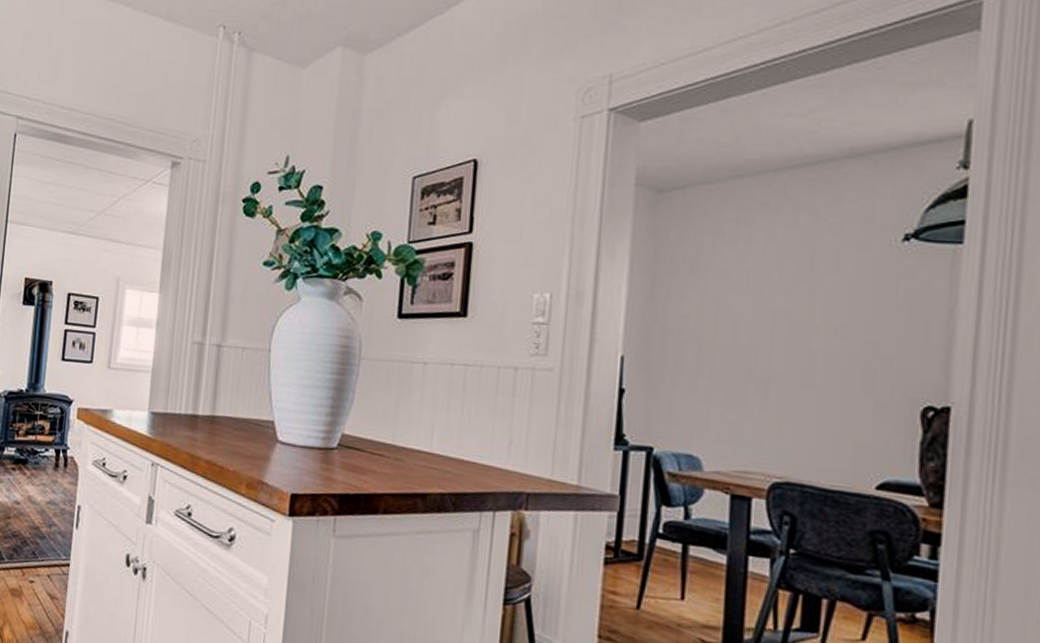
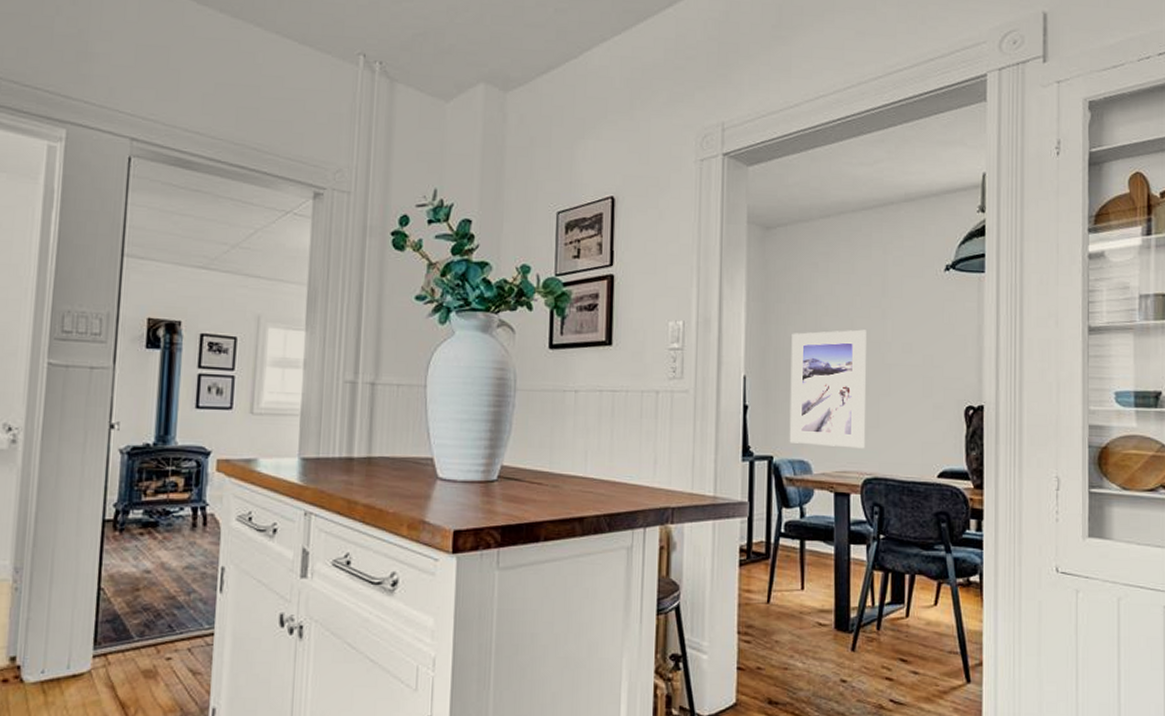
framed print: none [674,308,786,448] -> present [789,329,866,449]

